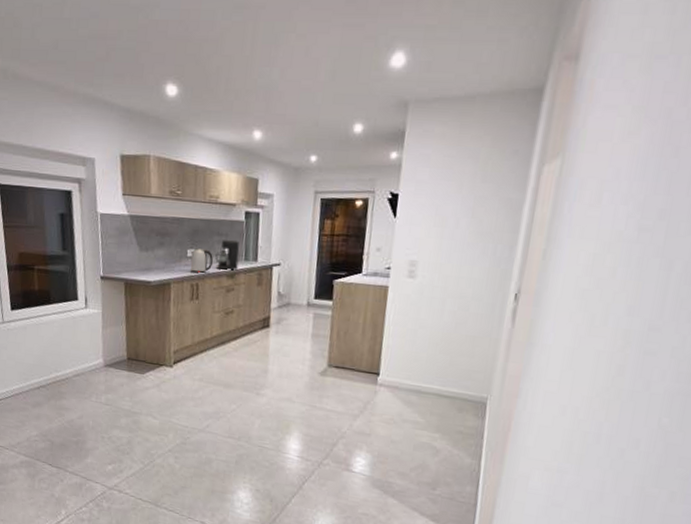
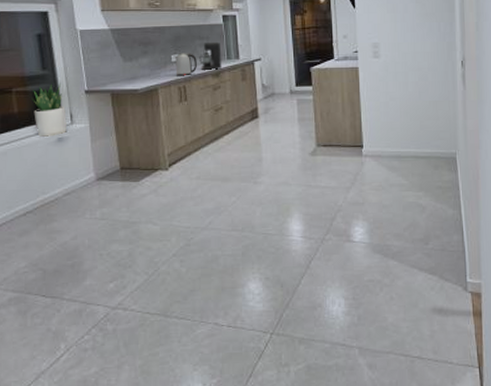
planter: none [51,265,82,318] -> present [31,82,67,137]

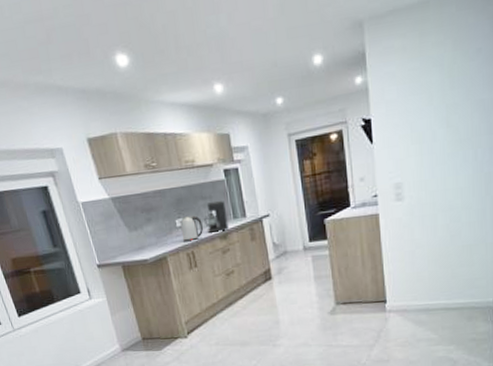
planter: present [31,82,67,137] -> none [49,258,87,313]

